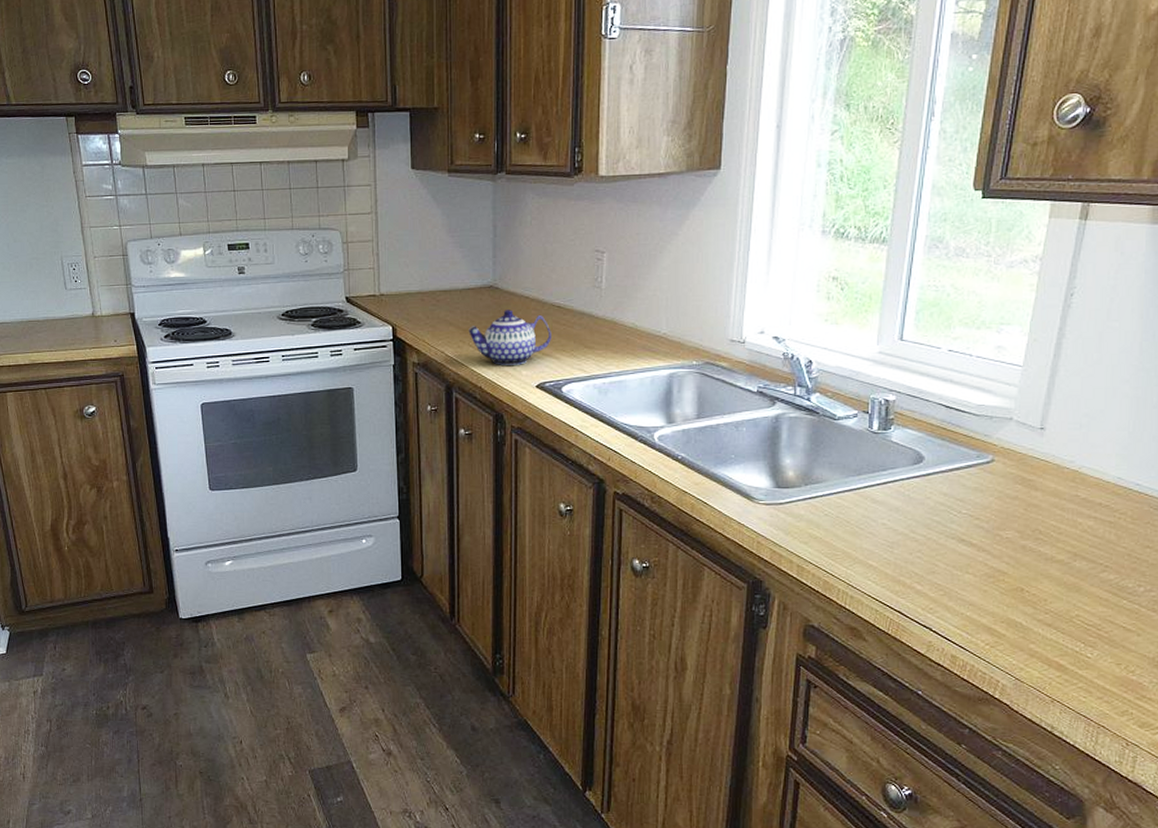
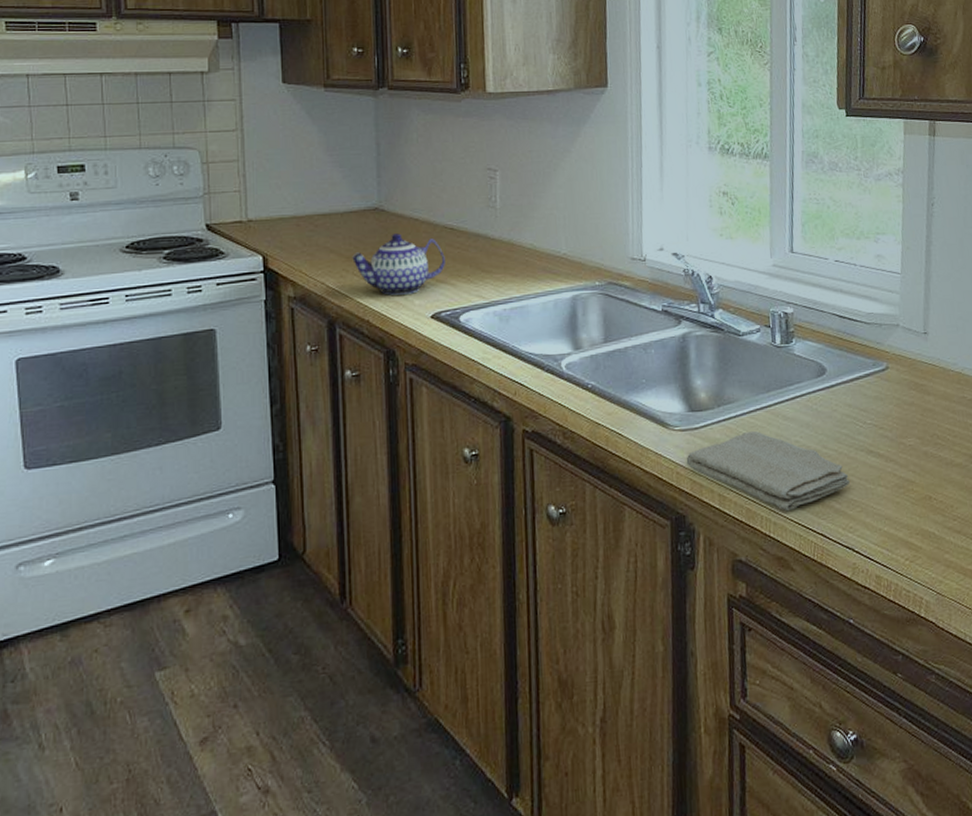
washcloth: none [768,511,935,588] -> present [686,431,850,512]

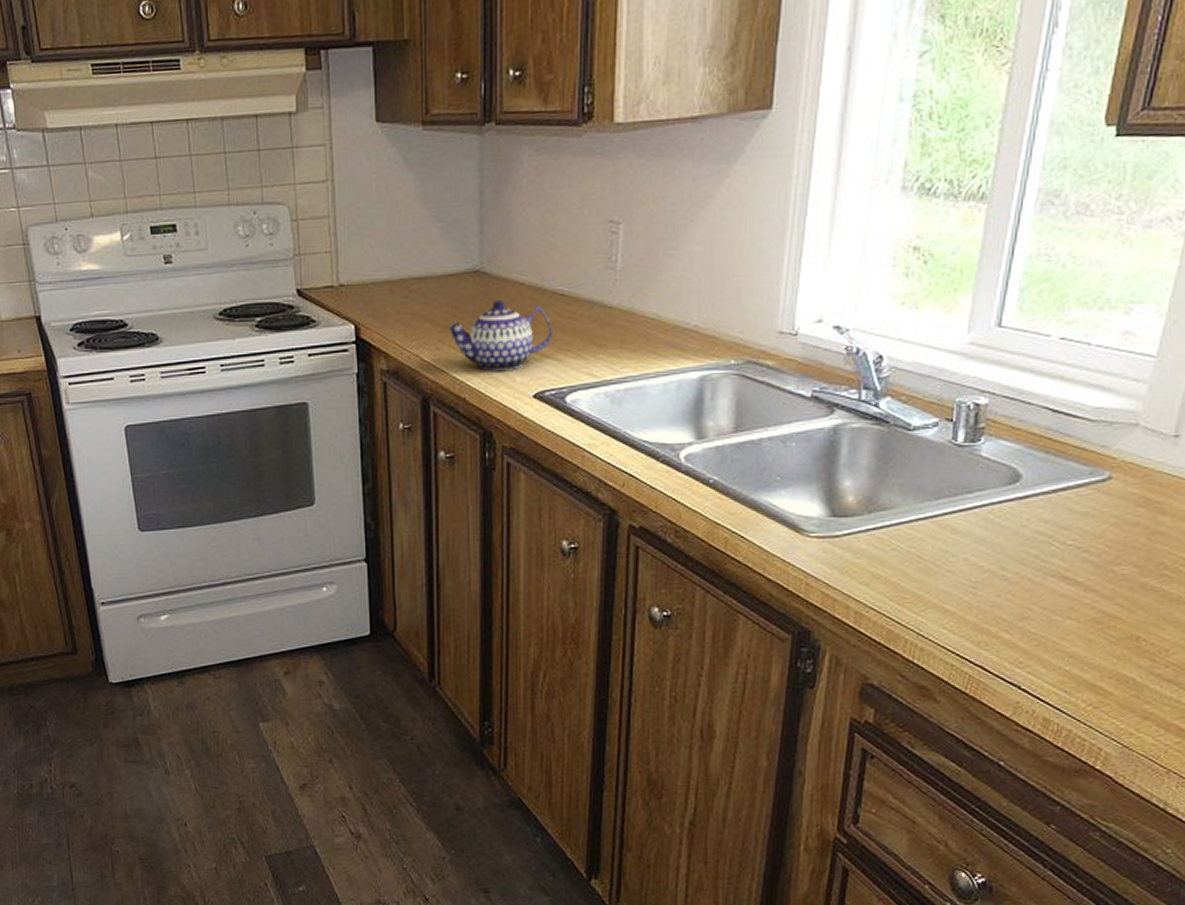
washcloth: present [686,431,850,512] -> none [819,544,1029,638]

